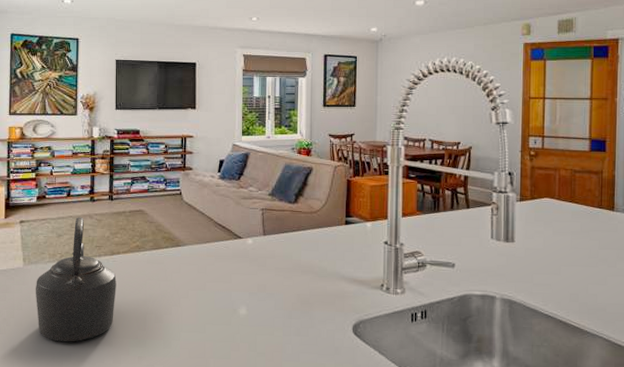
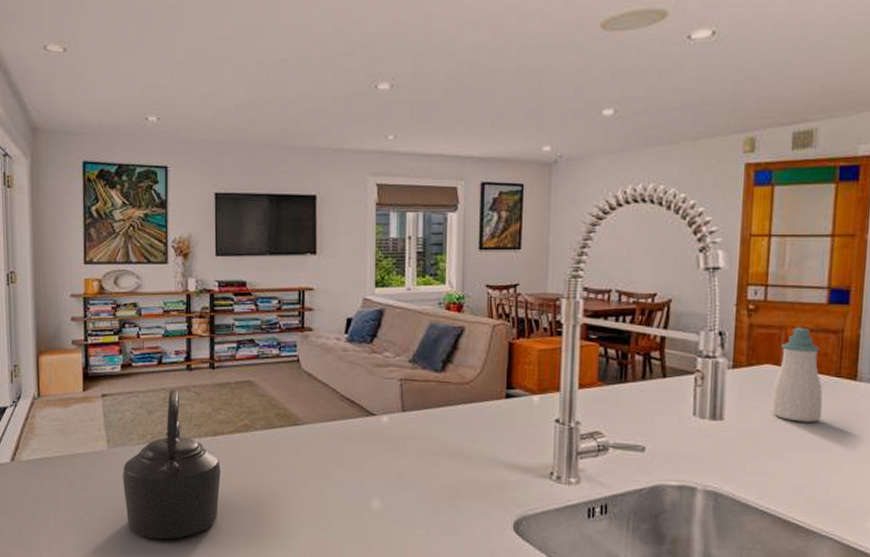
soap bottle: none [550,169,590,244] -> present [770,327,823,422]

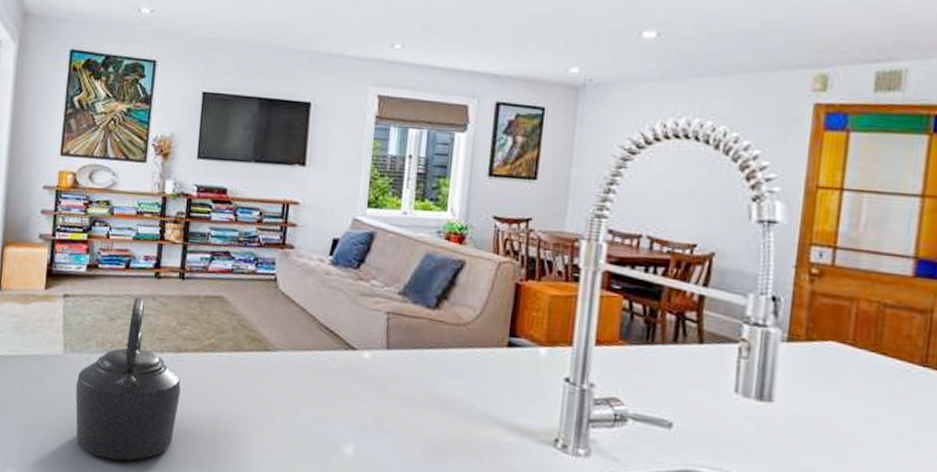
soap bottle: present [770,327,823,422] -> none [834,300,903,418]

